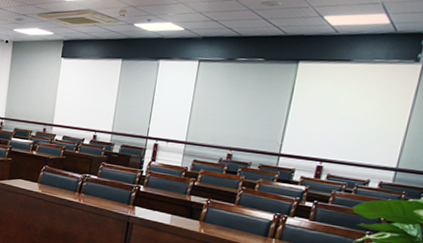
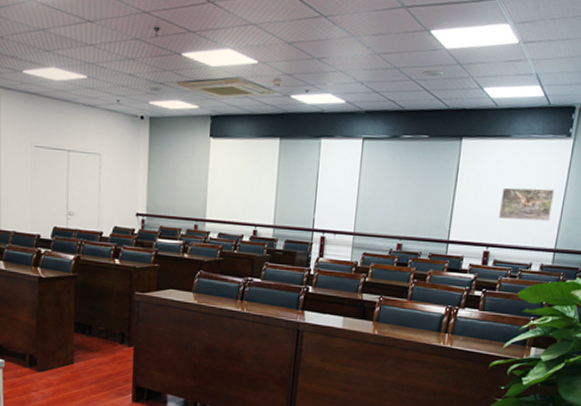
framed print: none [334,107,399,142] -> present [498,187,555,222]

